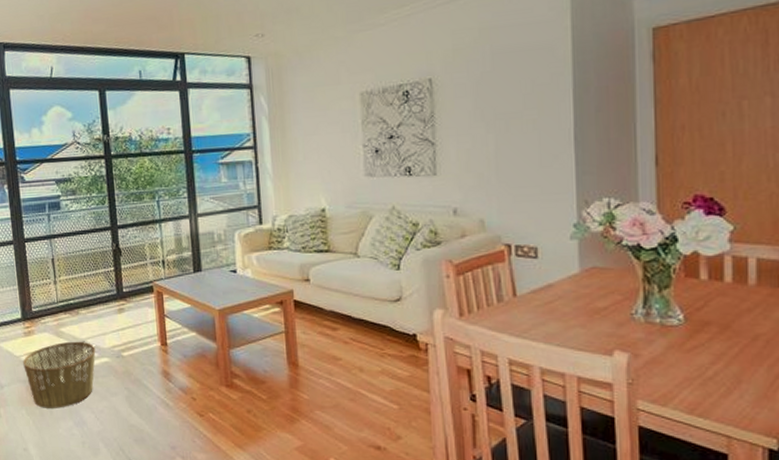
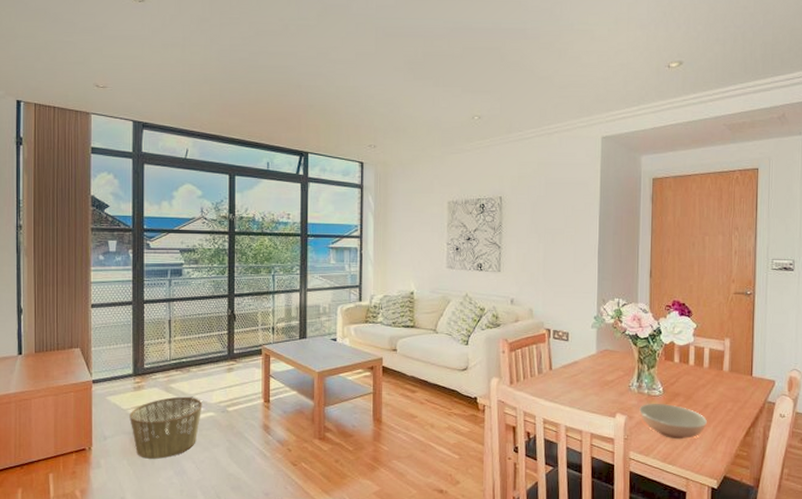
bowl: none [649,336,757,384] -> present [639,404,707,440]

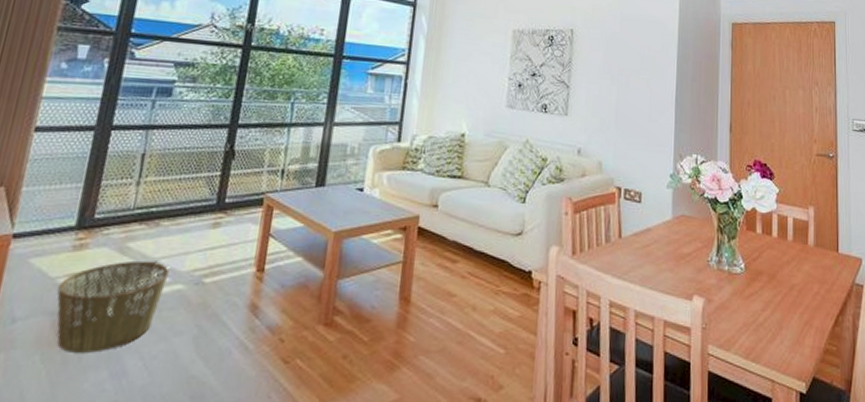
bowl: present [639,404,707,440] -> none [719,284,793,330]

